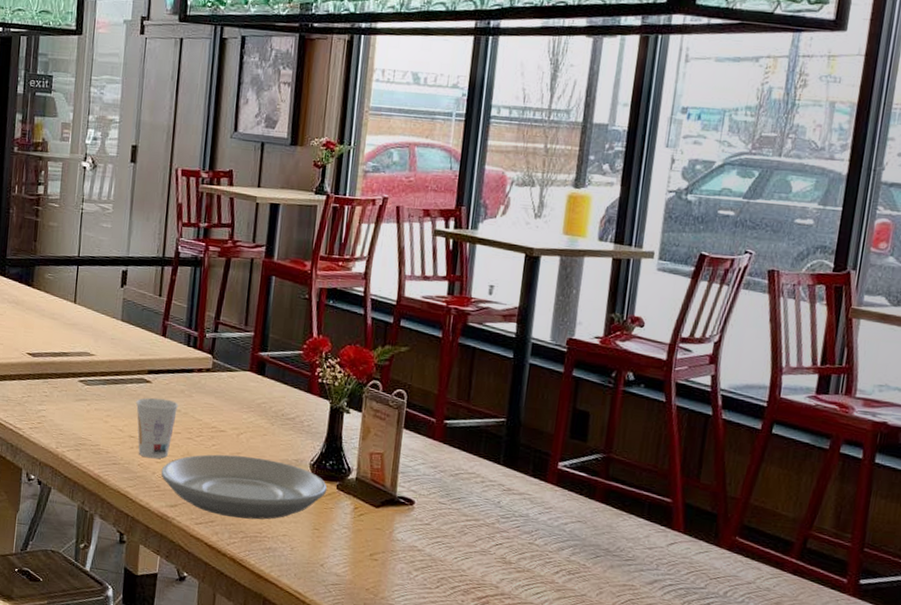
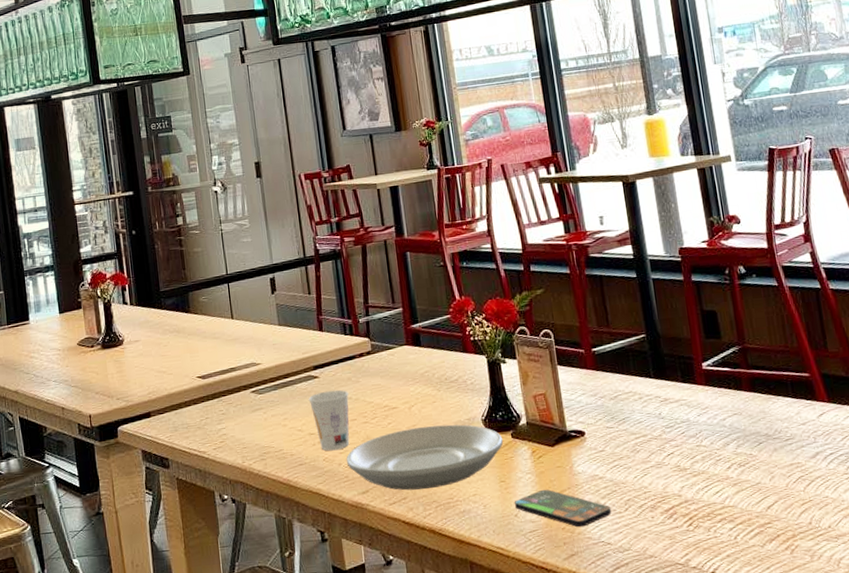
smartphone: none [322,547,422,593] -> present [514,489,612,528]

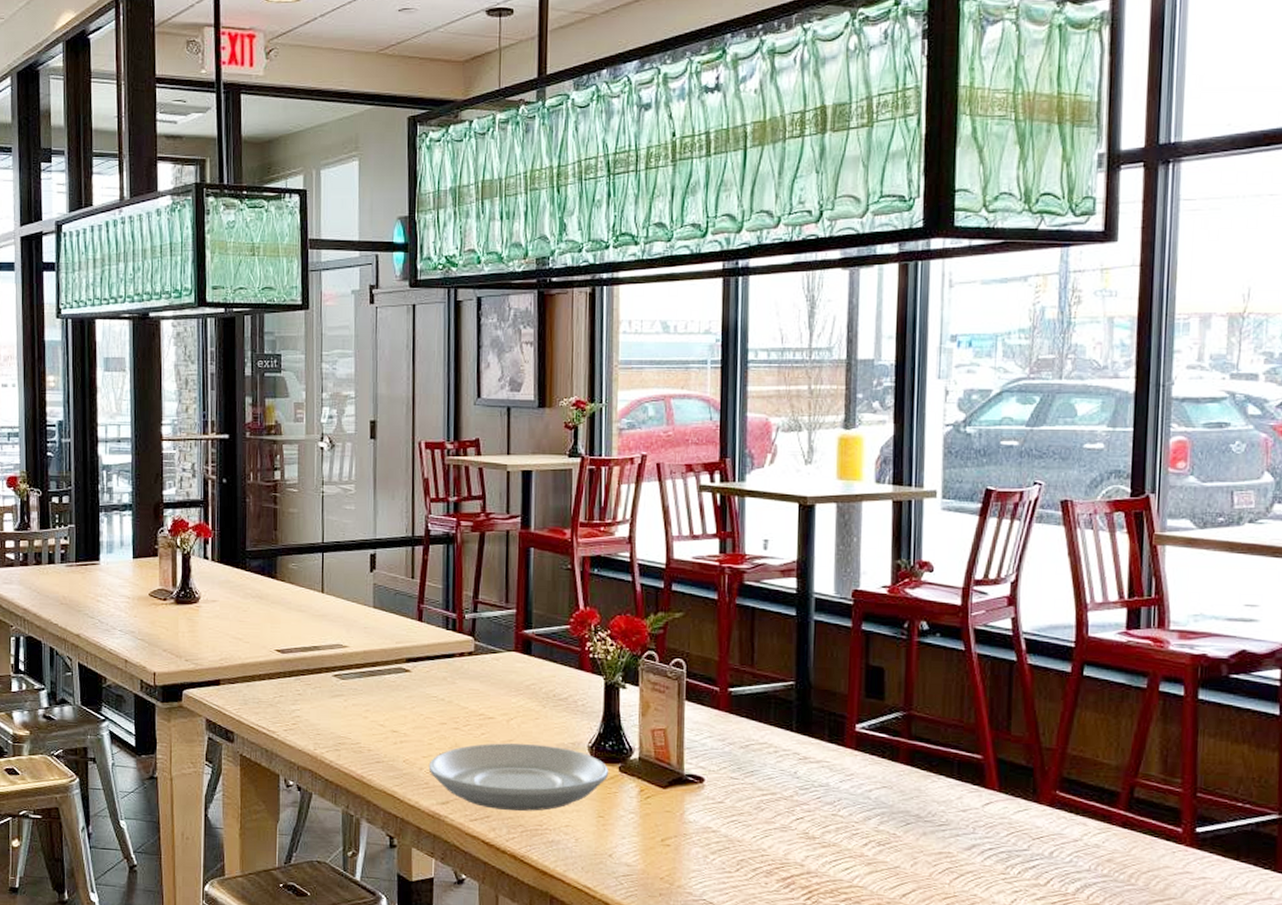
cup: present [308,389,350,451] -> none [396,687,442,754]
smartphone: present [514,489,612,528] -> none [610,832,720,881]

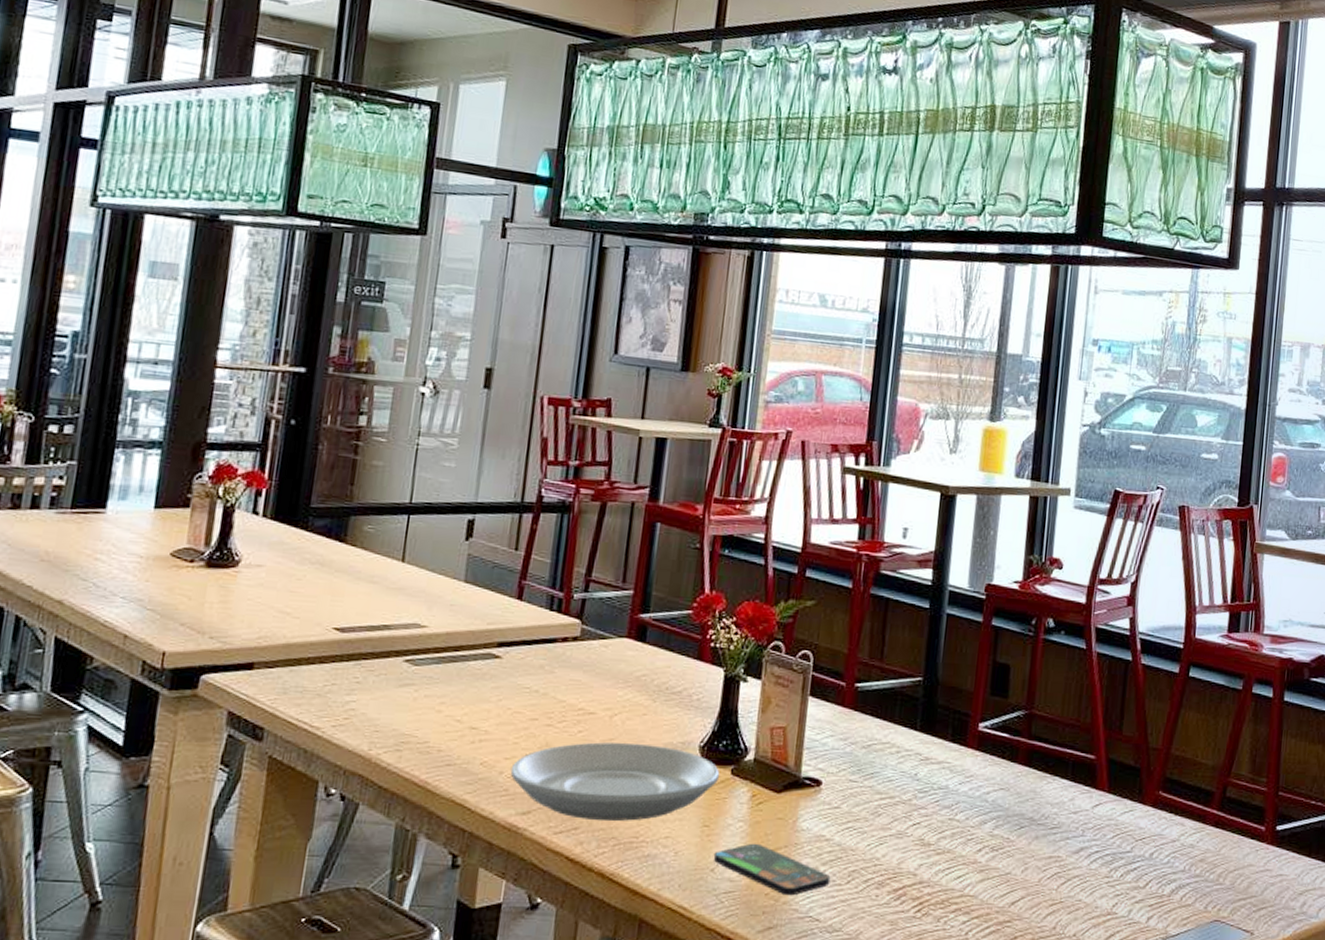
smartphone: none [610,832,720,881] -> present [713,843,831,896]

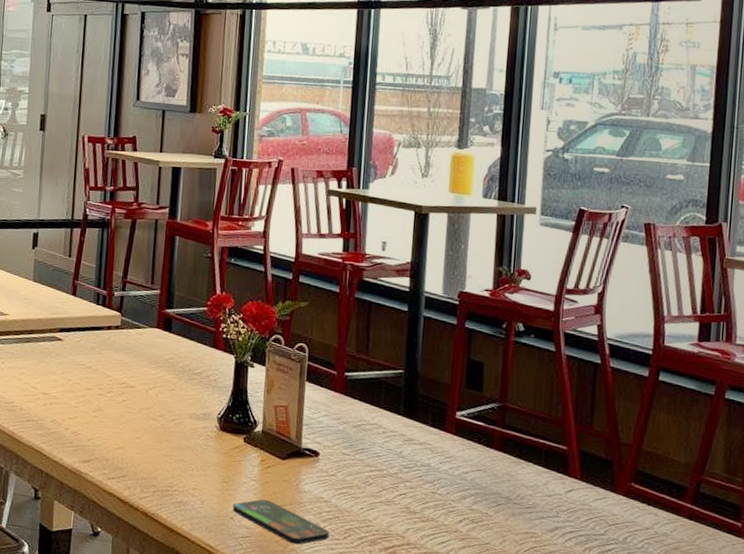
plate: present [510,742,720,821] -> none [73,409,235,474]

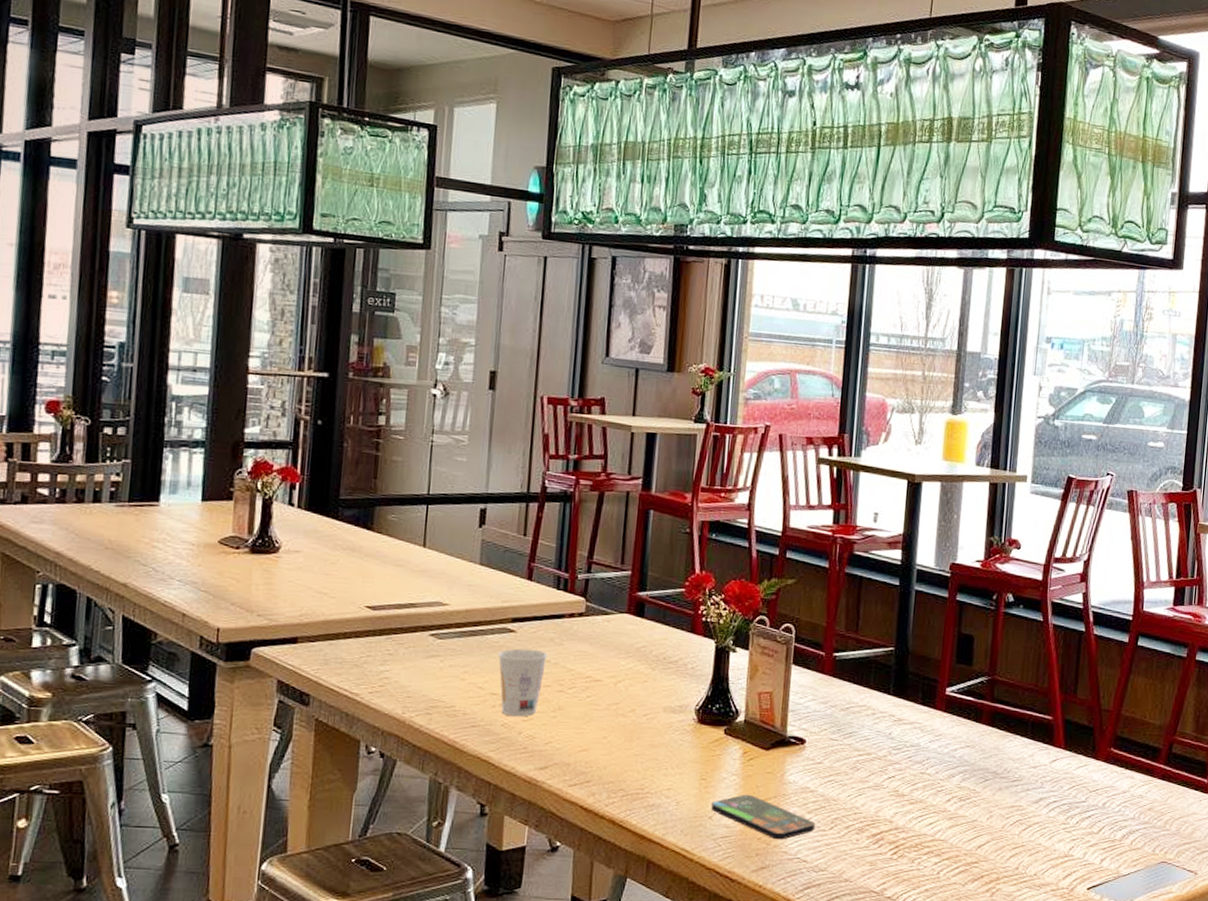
cup: none [48,355,90,415] -> present [498,648,548,717]

